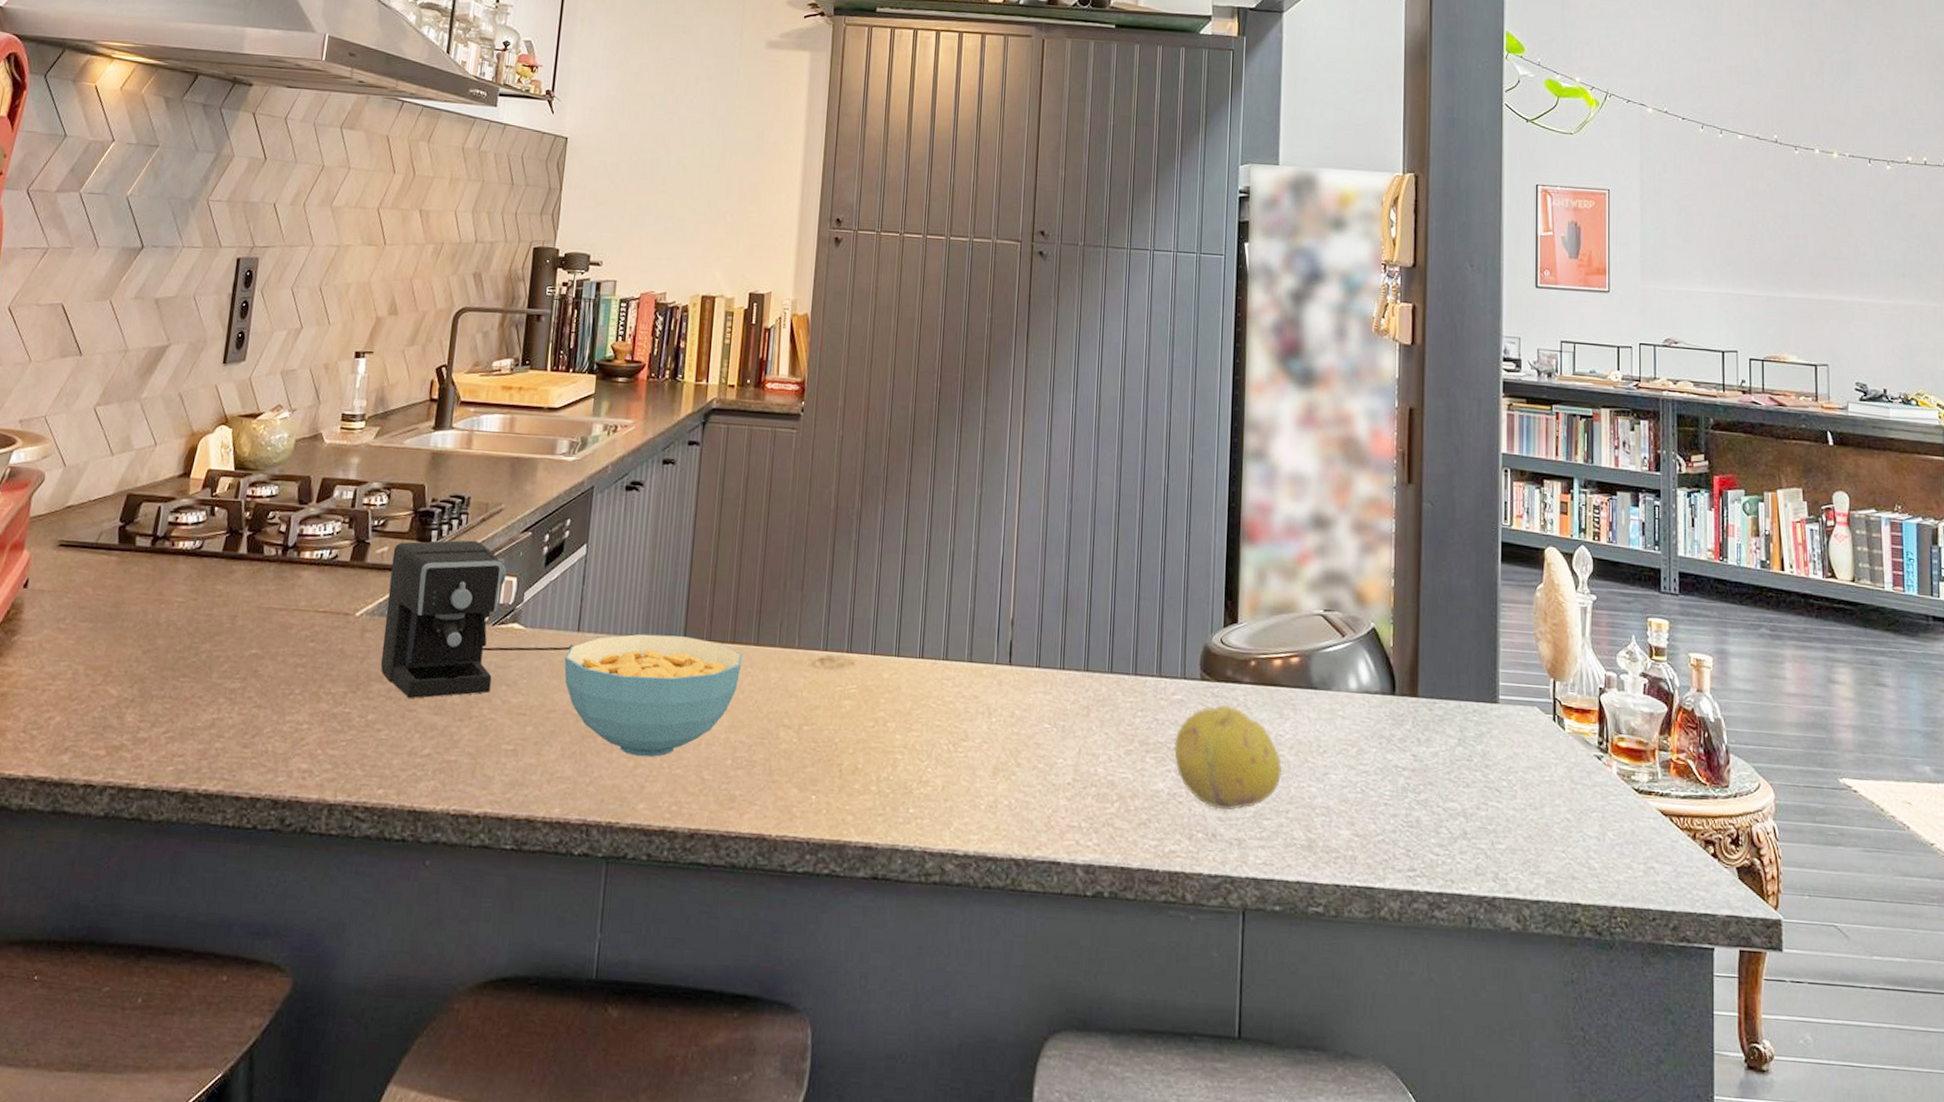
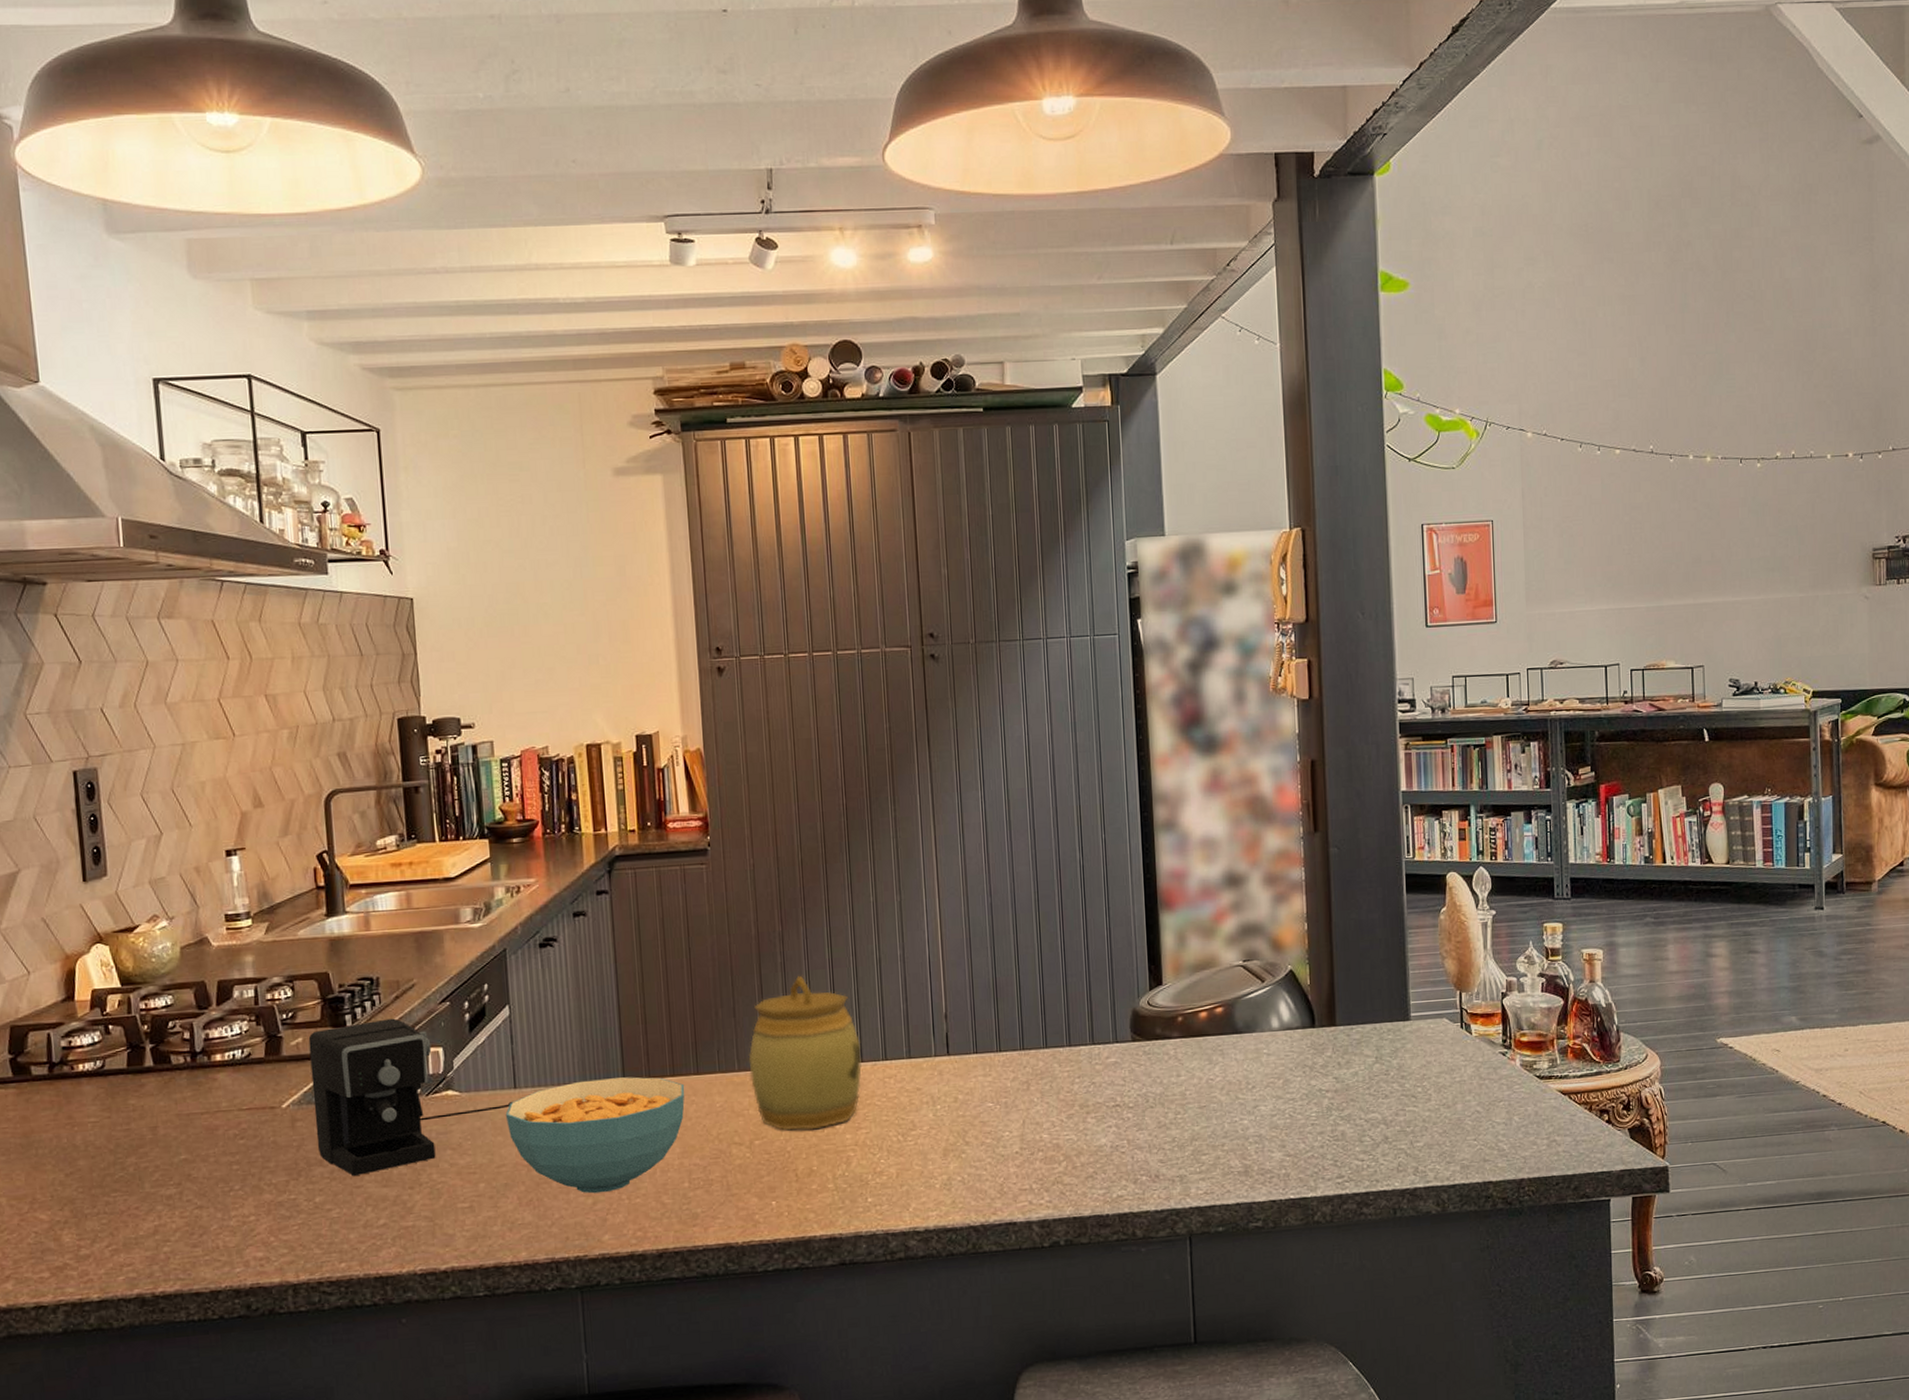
jar: none [808,557,923,724] -> present [748,976,862,1130]
fruit: present [1174,704,1282,811] -> none [1112,1060,1215,1154]

